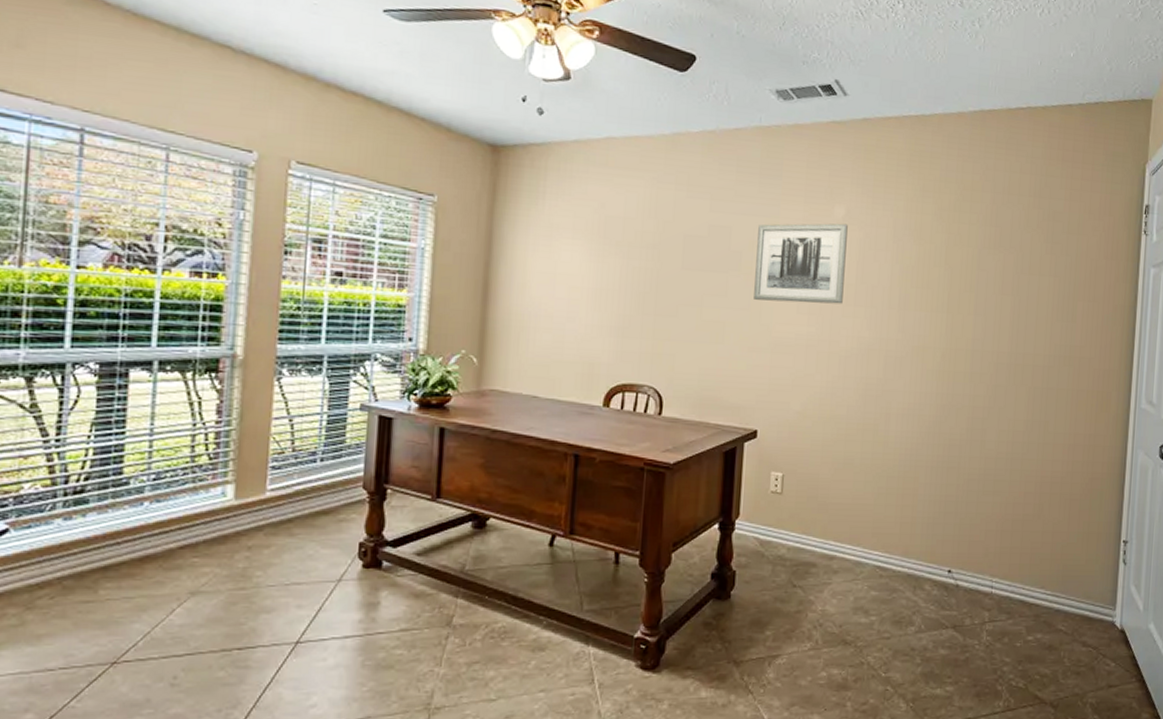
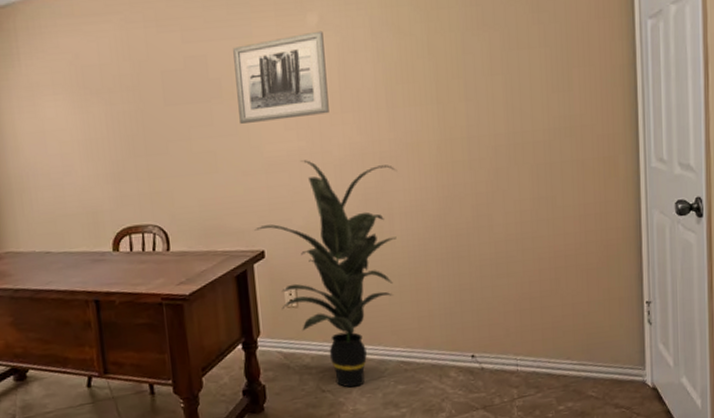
indoor plant: none [751,346,899,586] -> present [254,160,397,388]

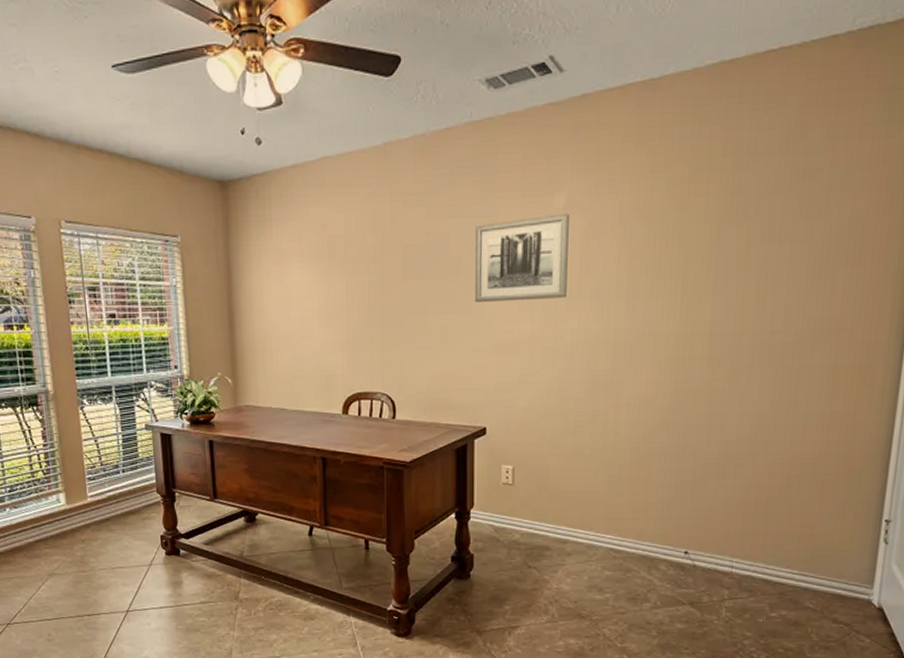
indoor plant: present [254,160,397,388] -> none [479,343,629,567]

